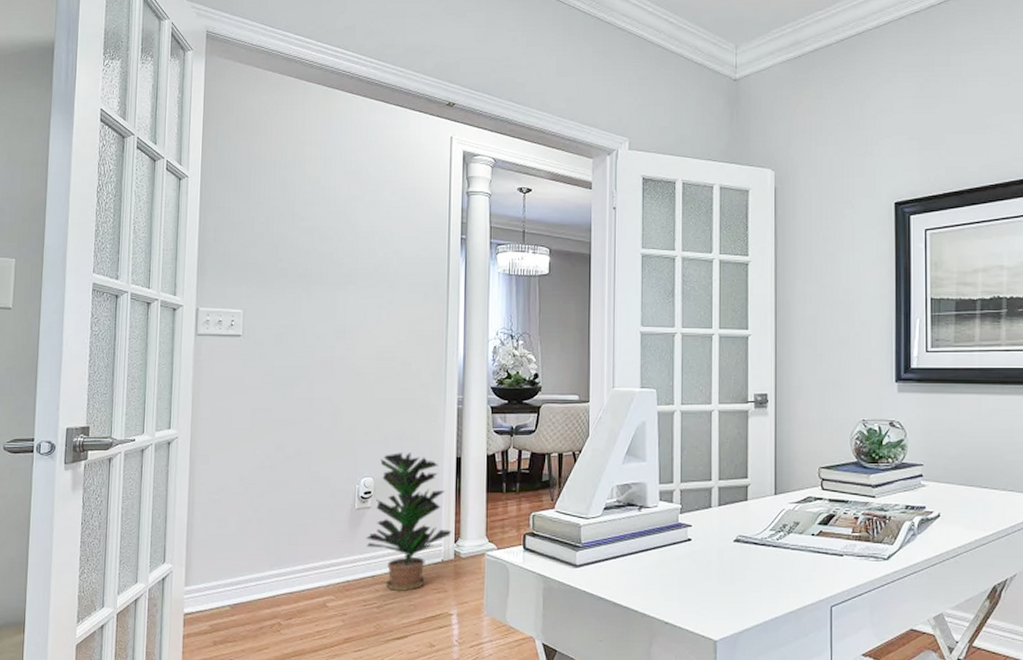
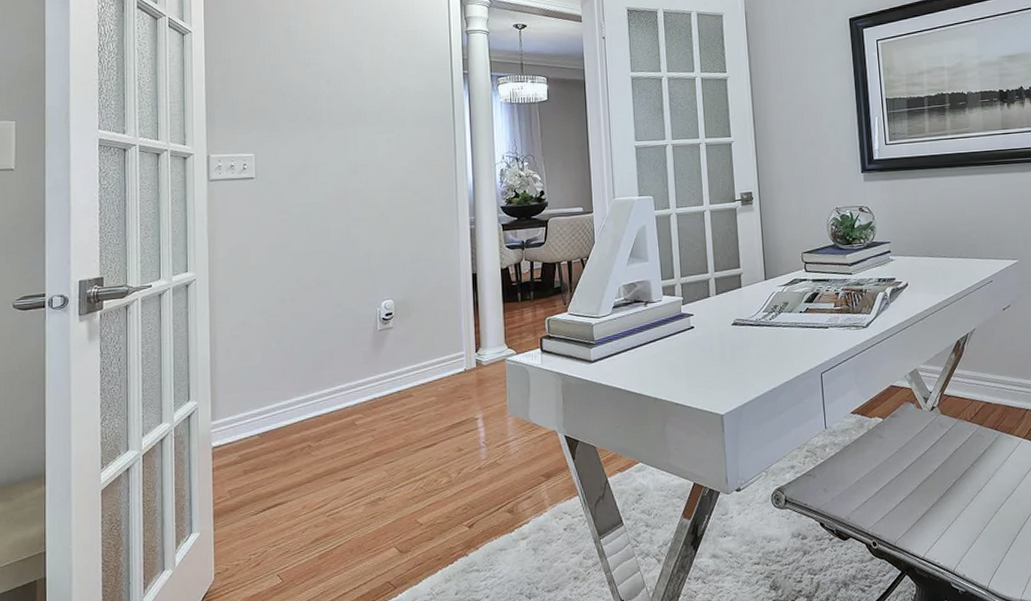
potted plant: present [365,453,452,591] -> none [389,273,473,403]

